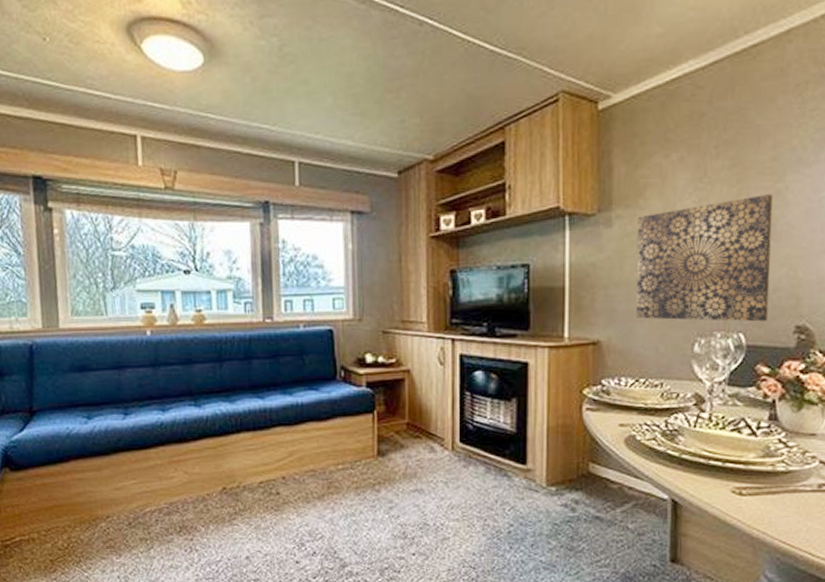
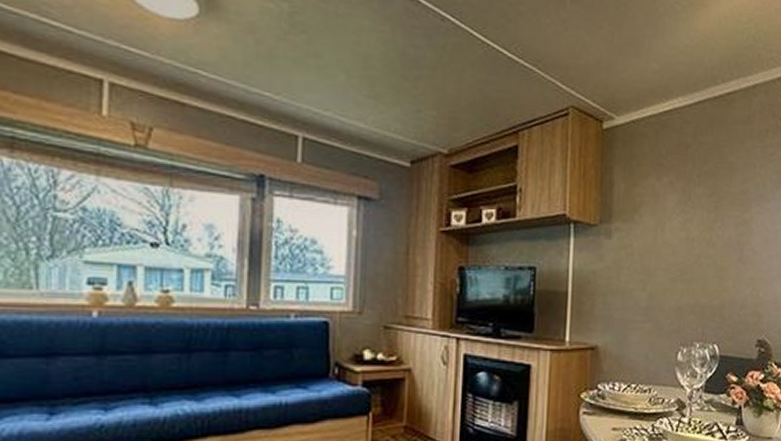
wall art: present [636,194,774,322] -> none [630,222,742,335]

